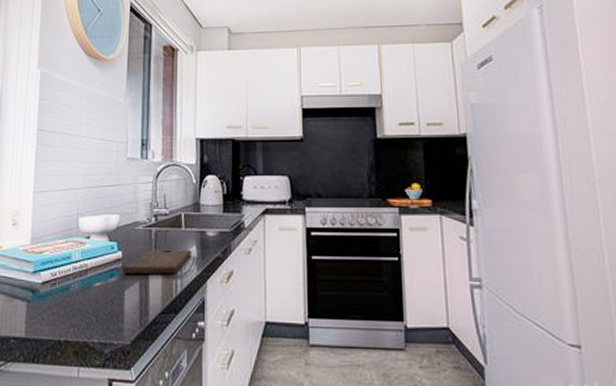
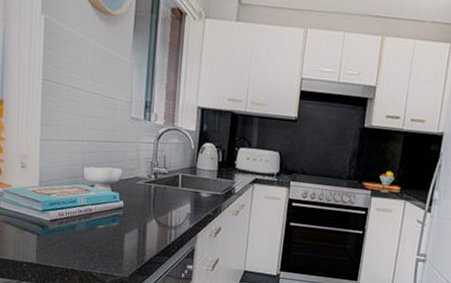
cutting board: present [122,249,191,274] -> none [123,202,186,225]

